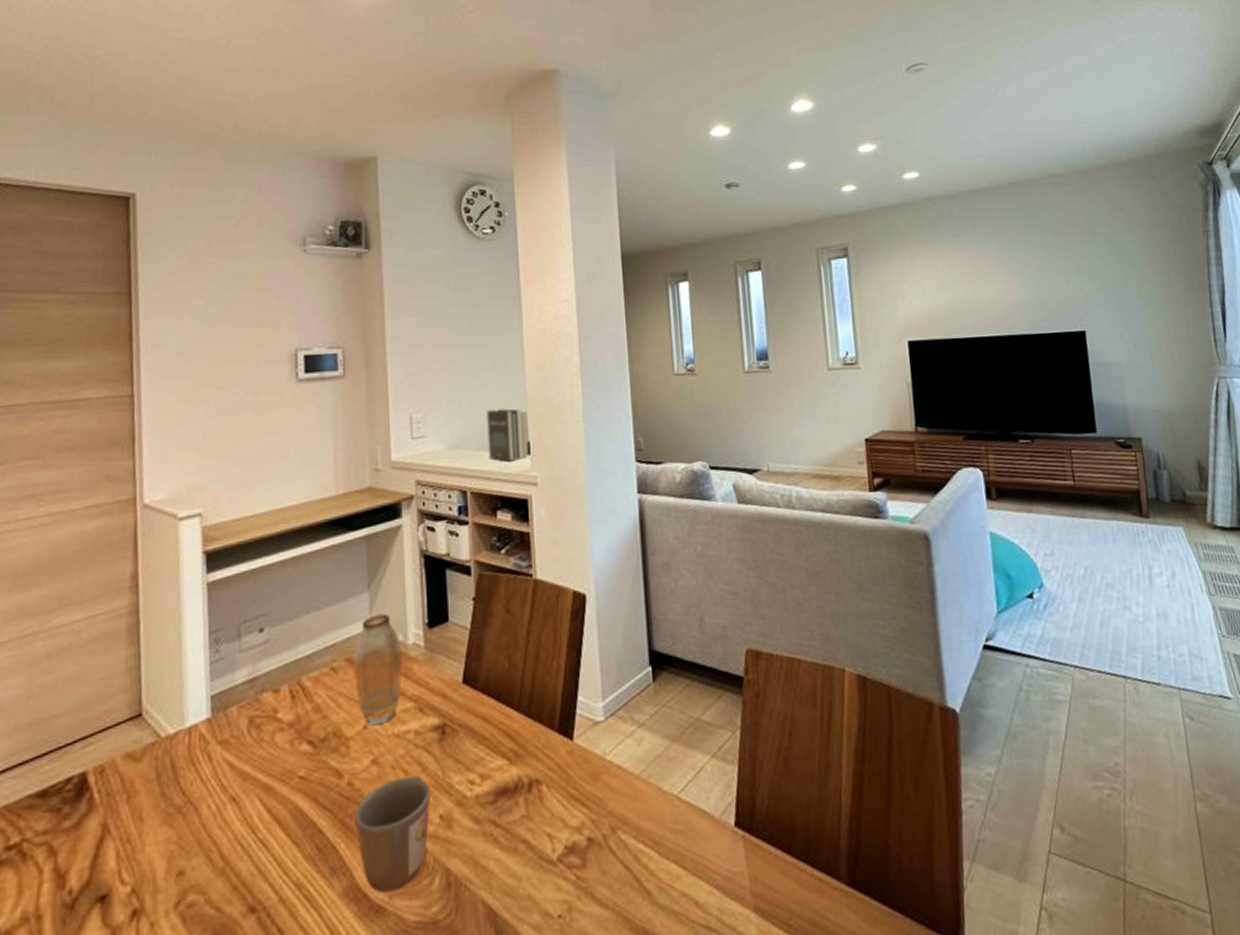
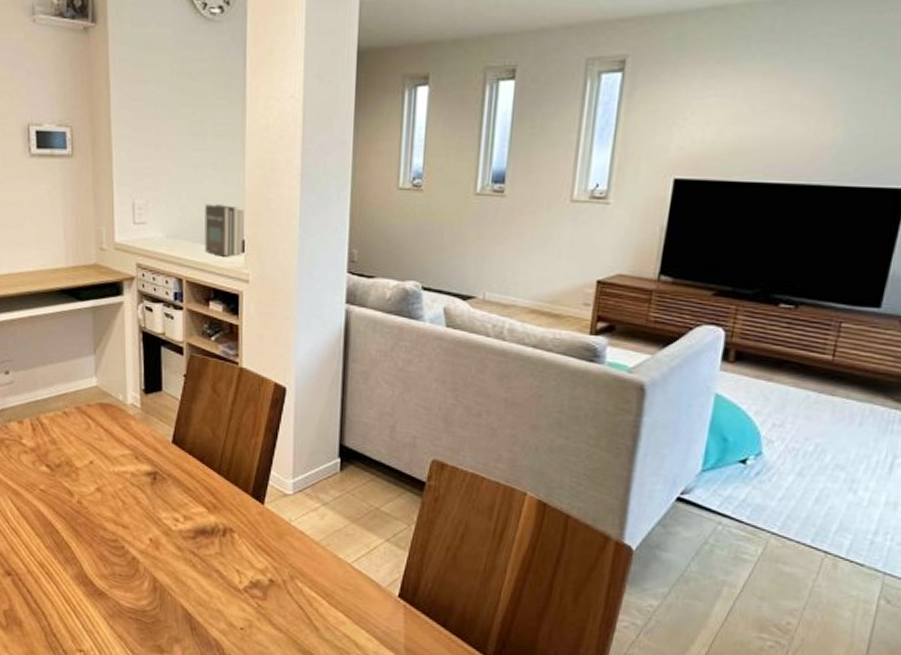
vase: present [353,613,402,726] -> none [82,375,122,463]
mug: present [353,775,431,893] -> none [82,505,143,584]

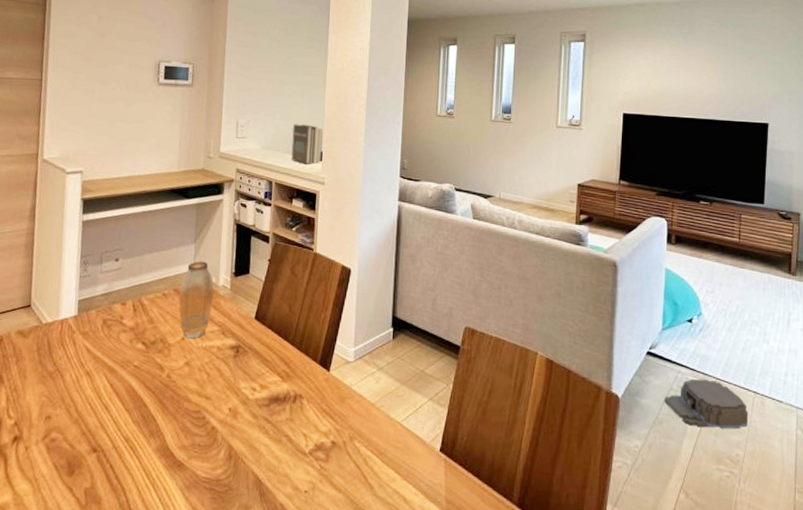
vase: none [82,375,122,463] -> present [178,261,214,339]
robot vacuum: none [694,532,813,594] -> present [664,379,749,429]

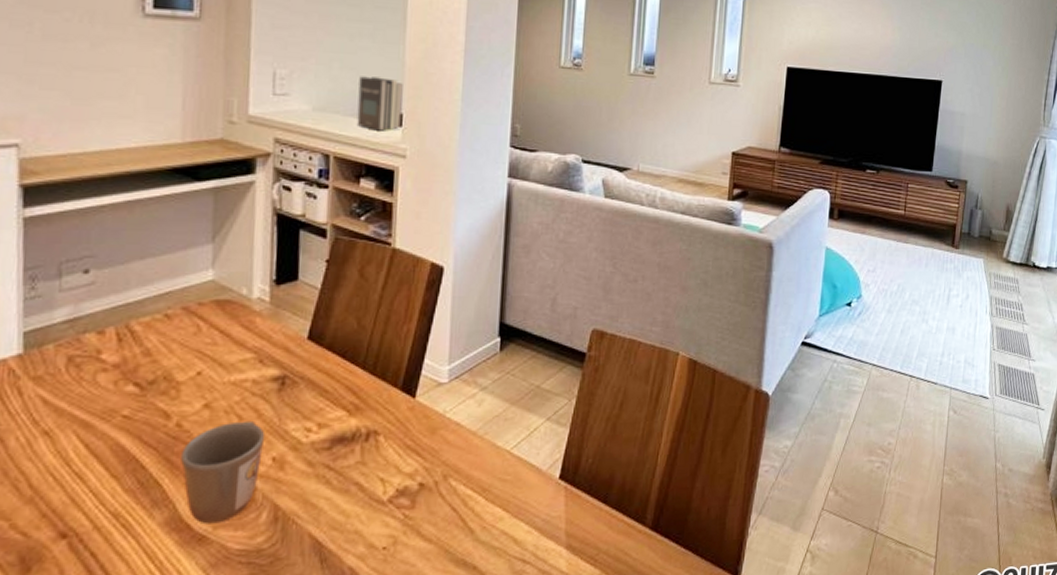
mug: none [168,377,225,455] -> present [179,420,266,524]
vase: present [178,261,214,339] -> none [190,267,245,373]
robot vacuum: present [664,379,749,429] -> none [817,366,904,419]

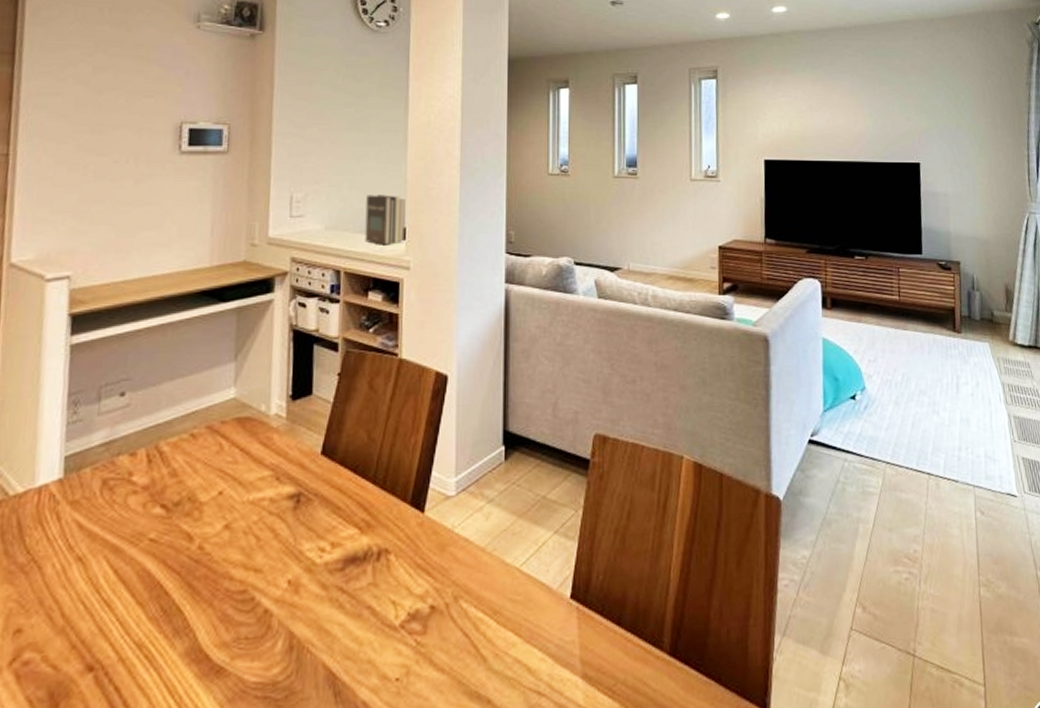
mug: present [179,420,266,524] -> none [201,541,282,655]

